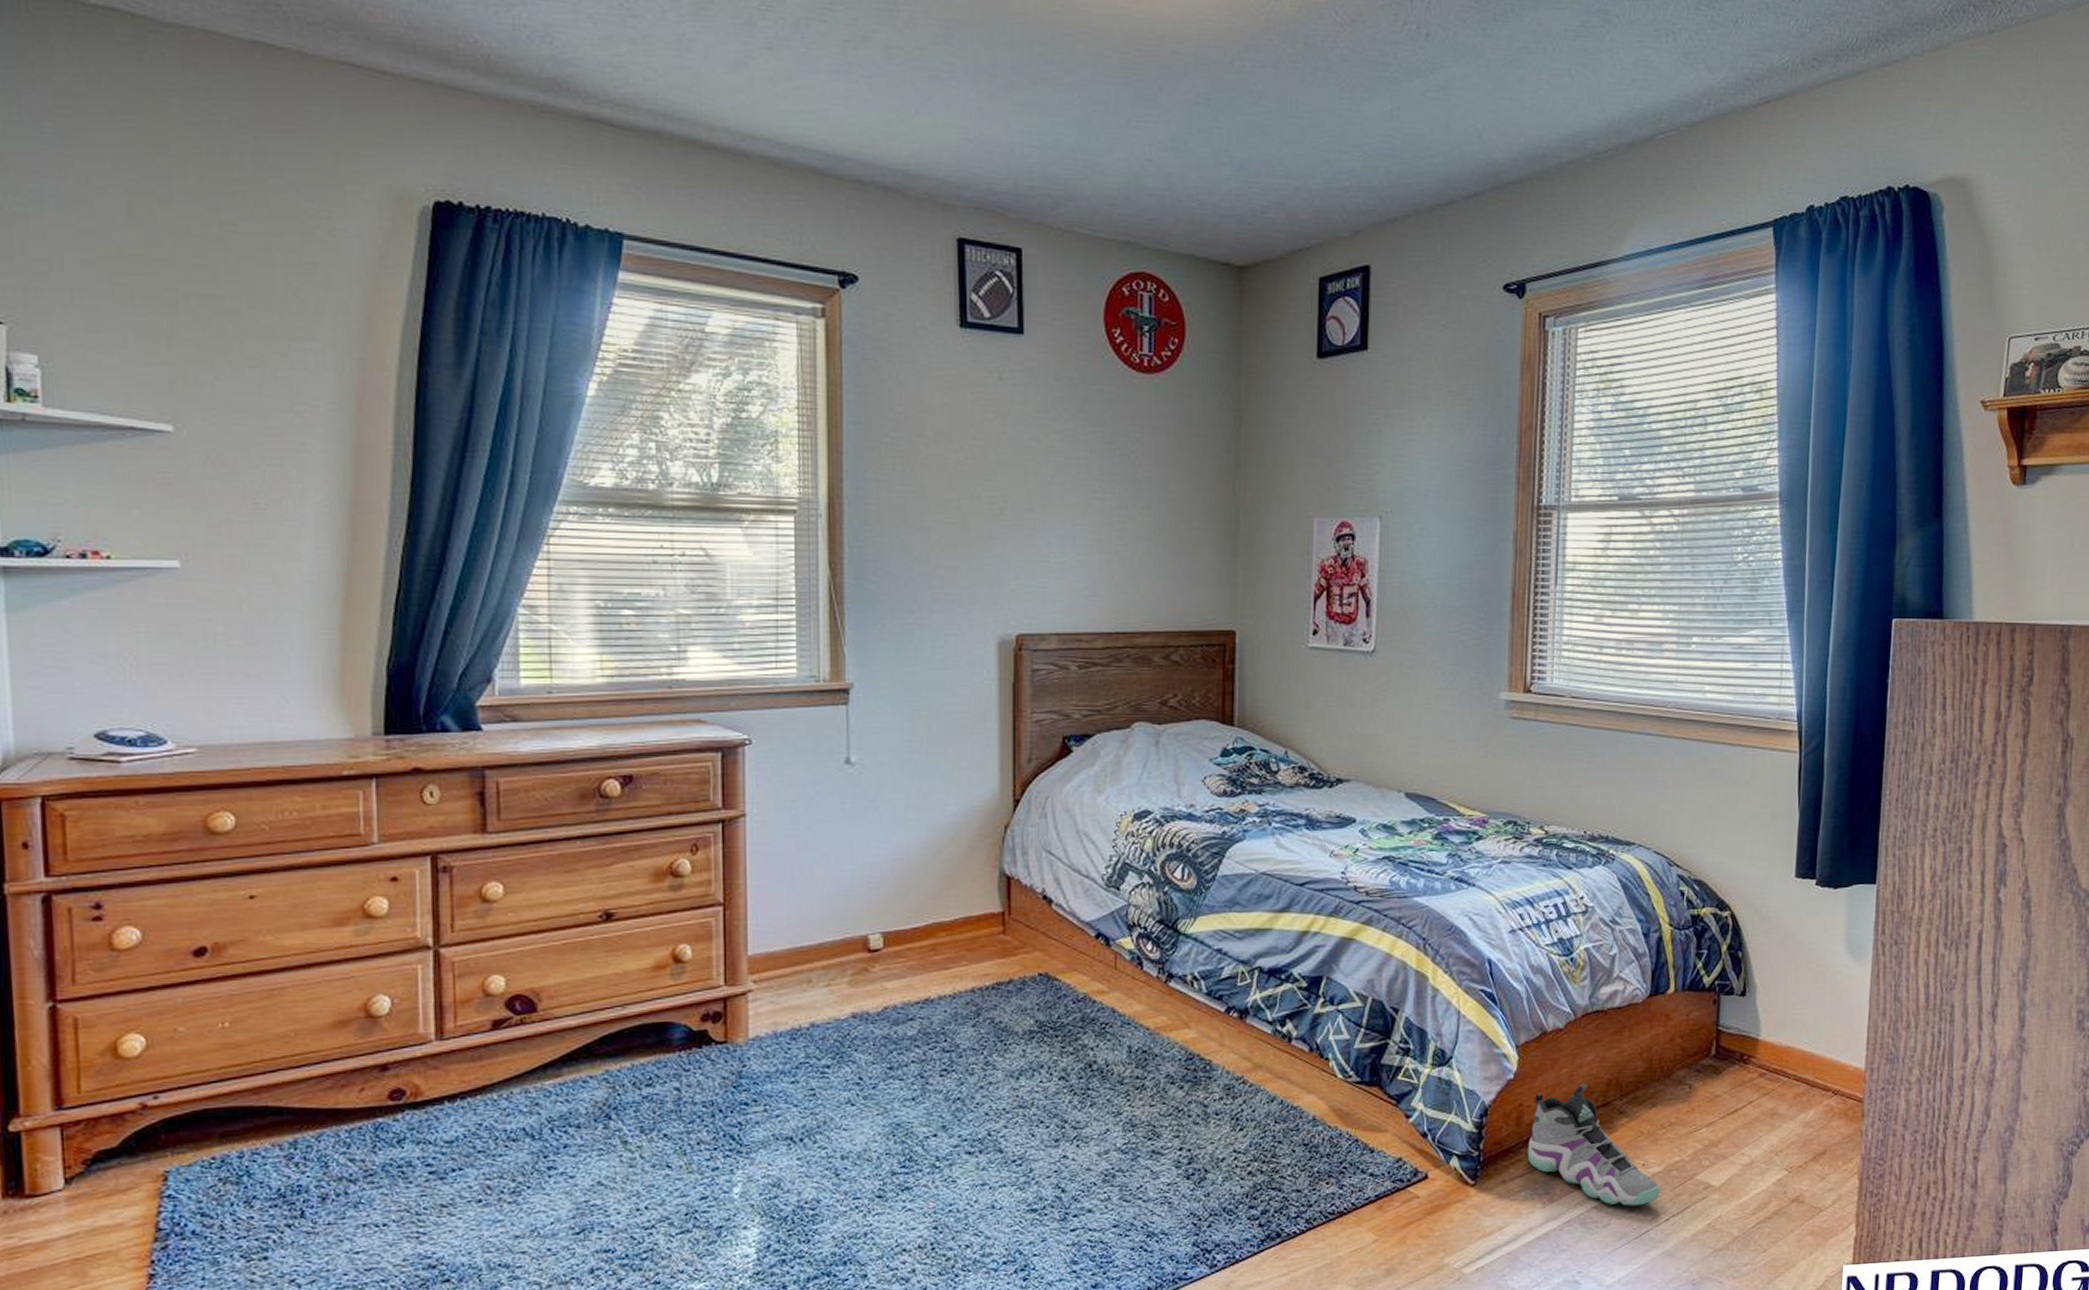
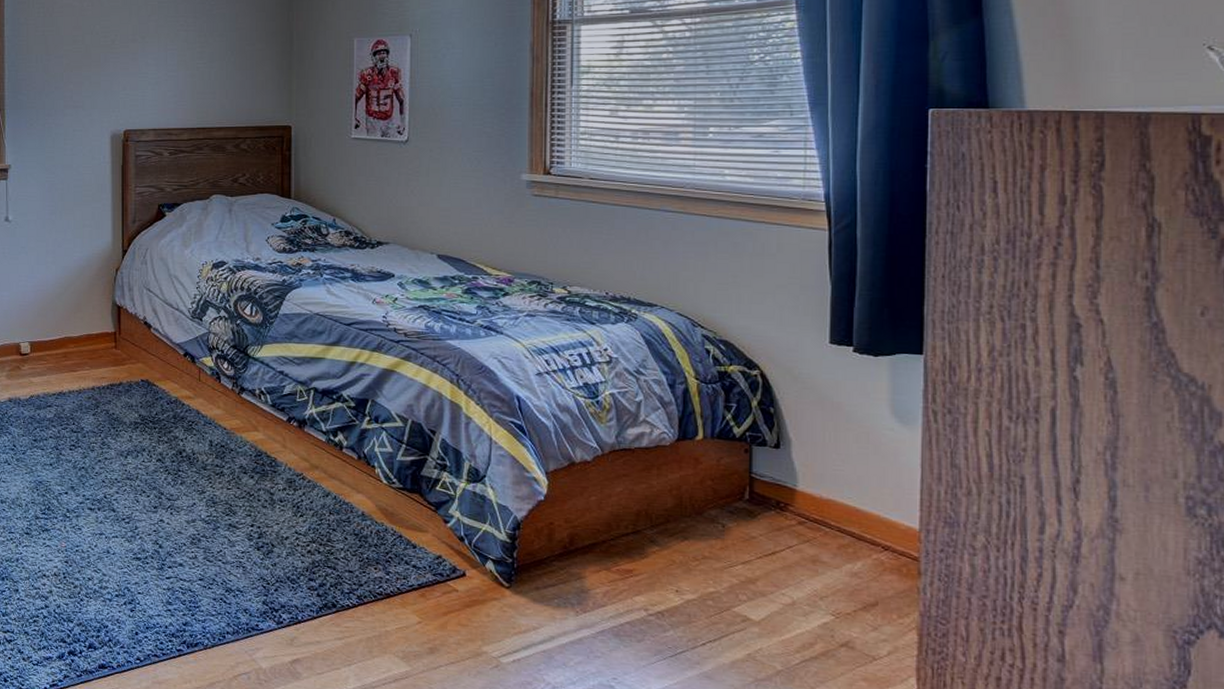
sneaker: present [1527,1083,1661,1206] -> none [559,511,696,628]

